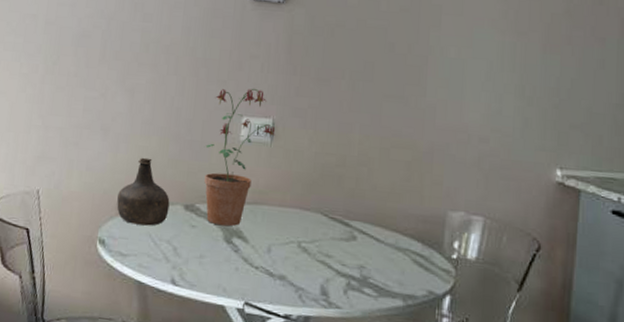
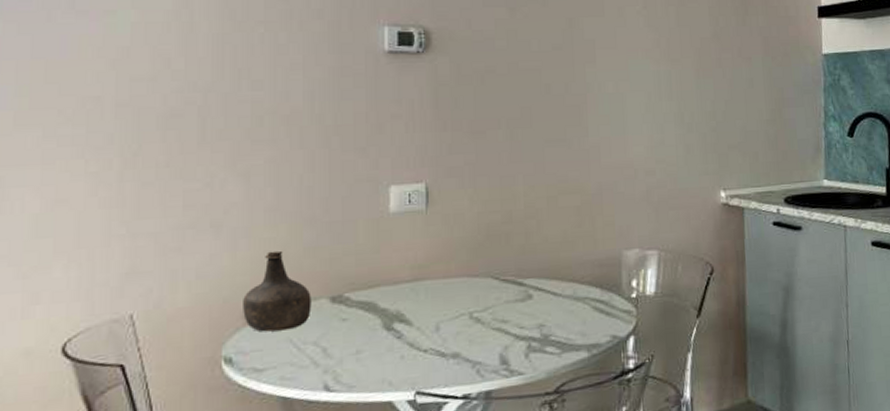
potted plant: present [204,88,276,227] -> none [348,151,430,313]

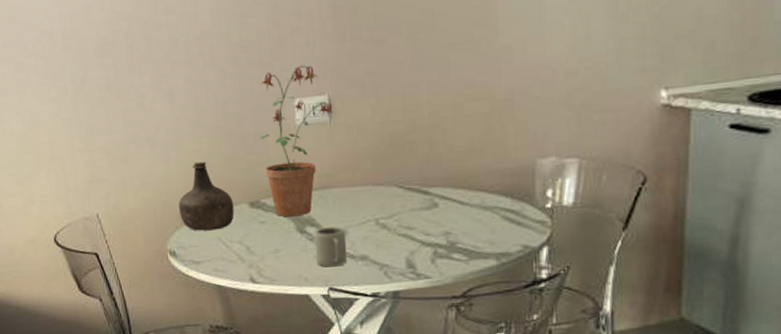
potted plant: none [348,151,430,313] -> present [259,64,333,217]
cup: none [403,322,438,368] -> present [315,226,347,267]

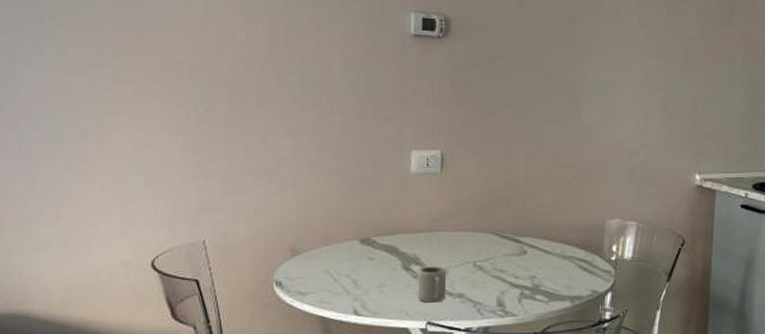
bottle: present [178,161,235,231] -> none [291,198,345,263]
potted plant: present [259,64,333,217] -> none [376,122,445,255]

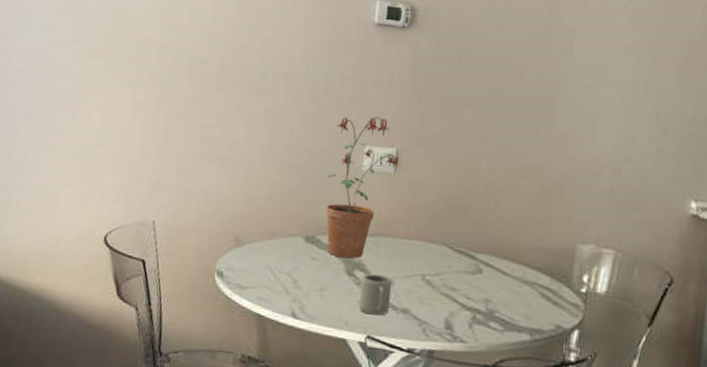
potted plant: none [376,122,445,255] -> present [325,116,400,259]

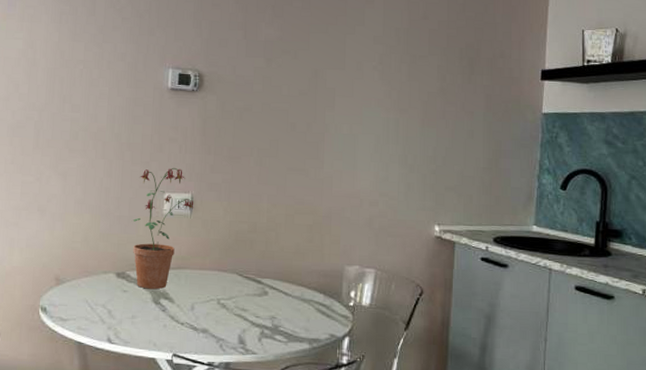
cup: present [359,273,393,316] -> none [166,301,193,336]

